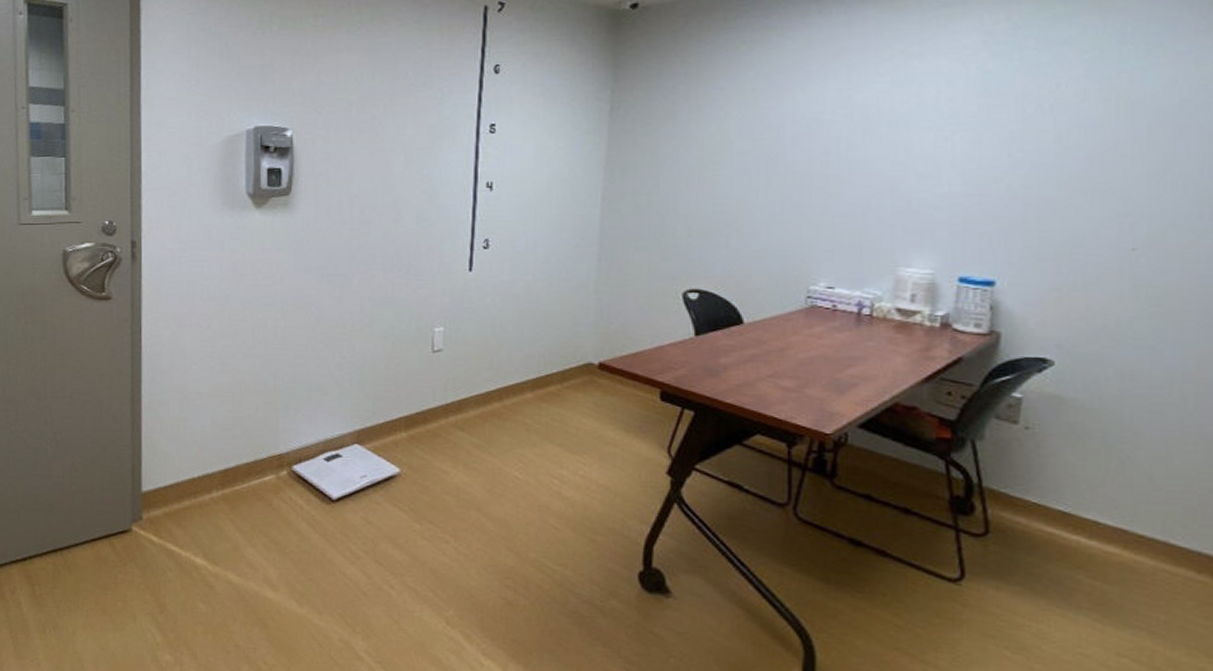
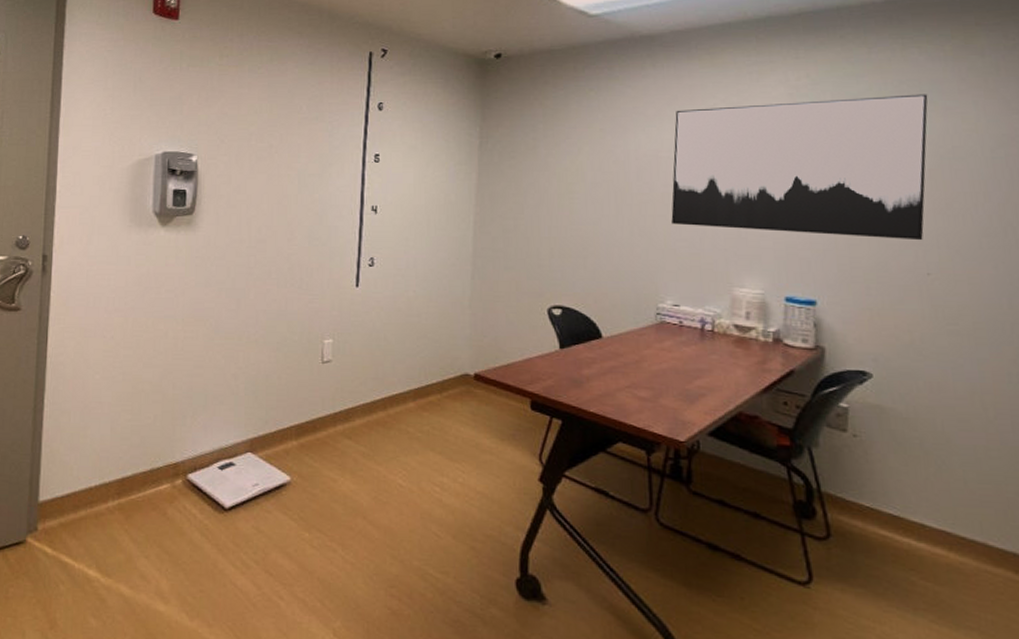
wall art: none [830,37,1156,211] -> present [671,94,928,241]

